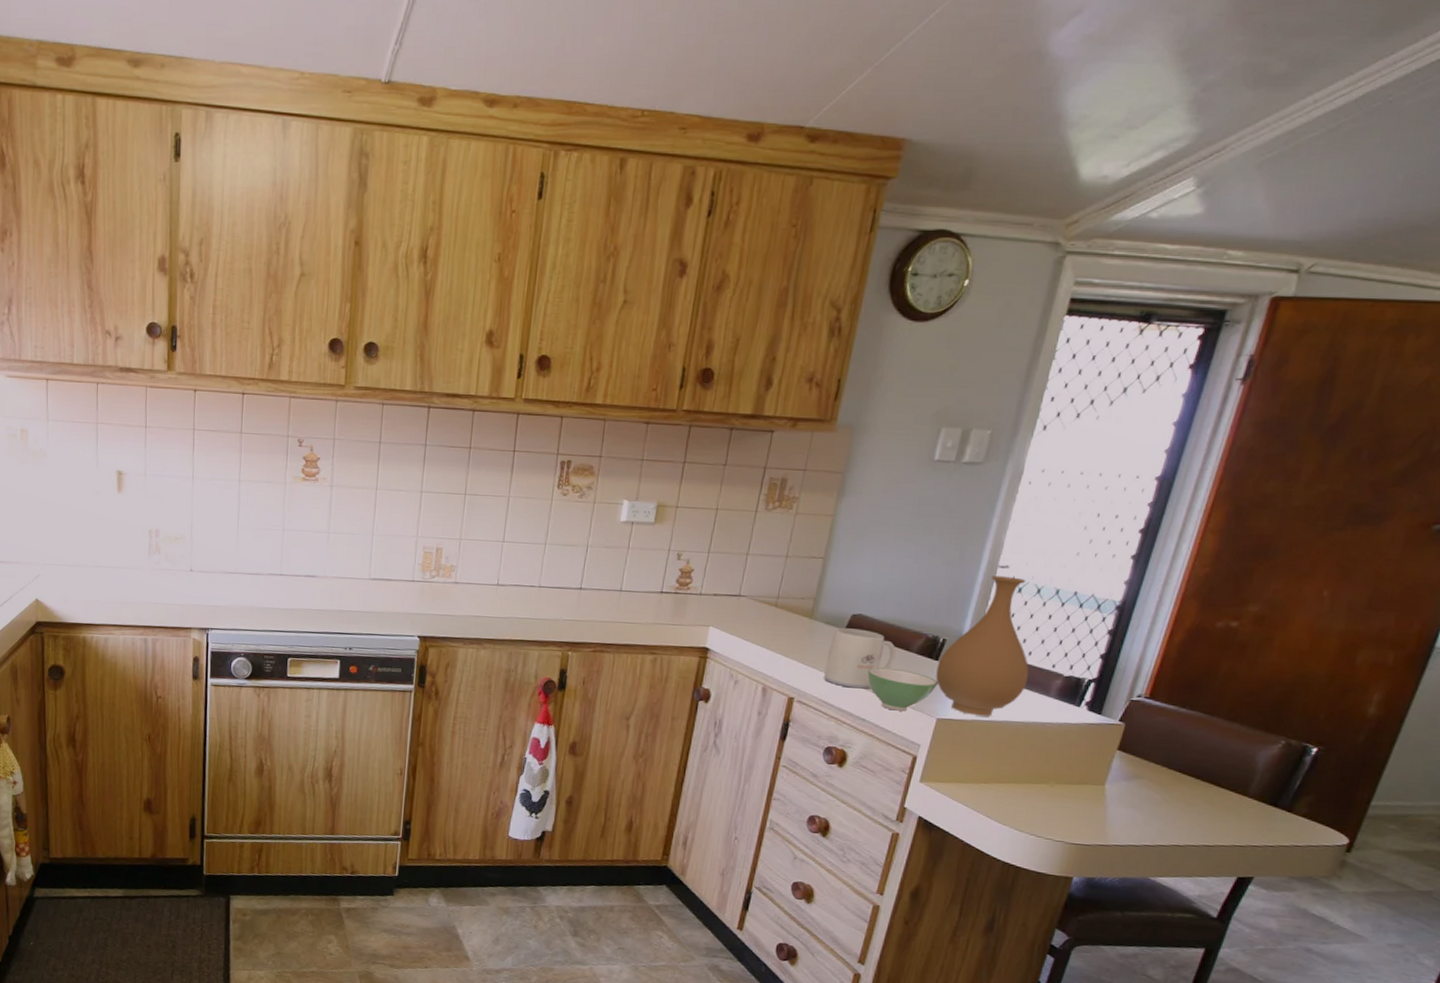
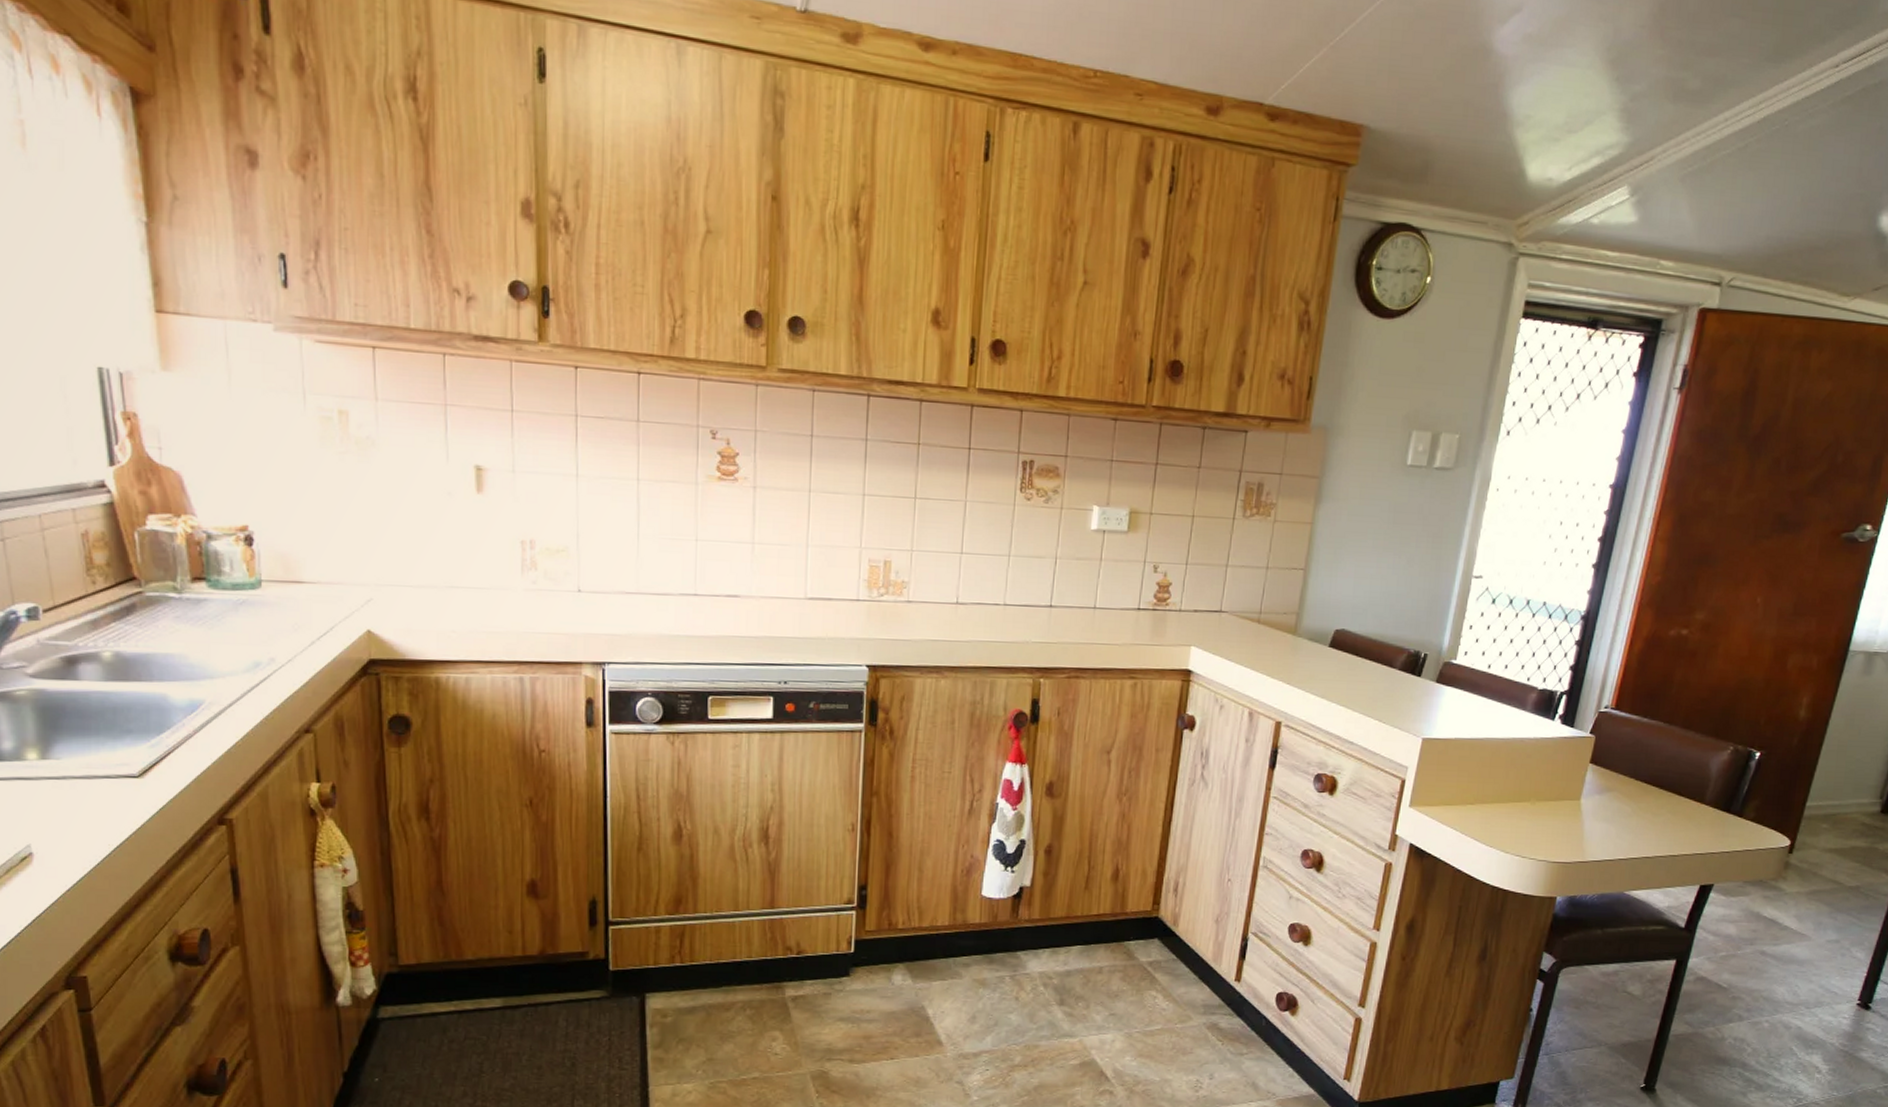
mug: present [824,628,896,689] -> none [1310,644,1380,710]
bowl: present [866,667,938,711] -> none [1352,685,1422,732]
vase: present [935,576,1029,717] -> none [1419,586,1506,734]

